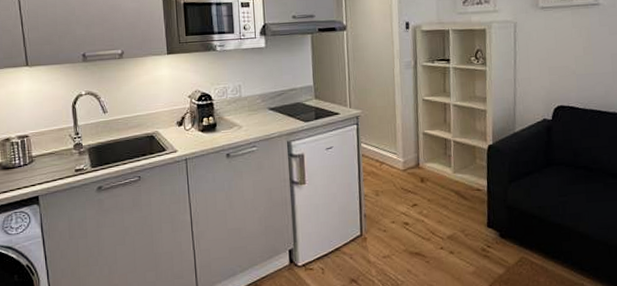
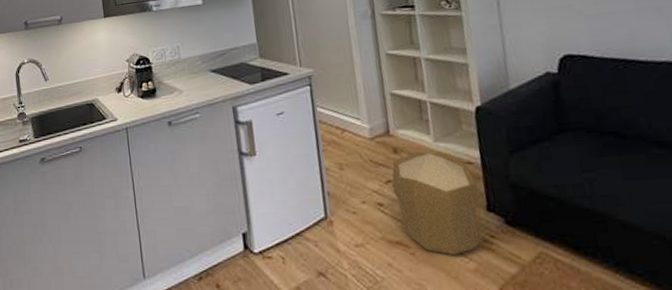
pouf: none [416,181,484,262] -> present [391,151,481,256]

